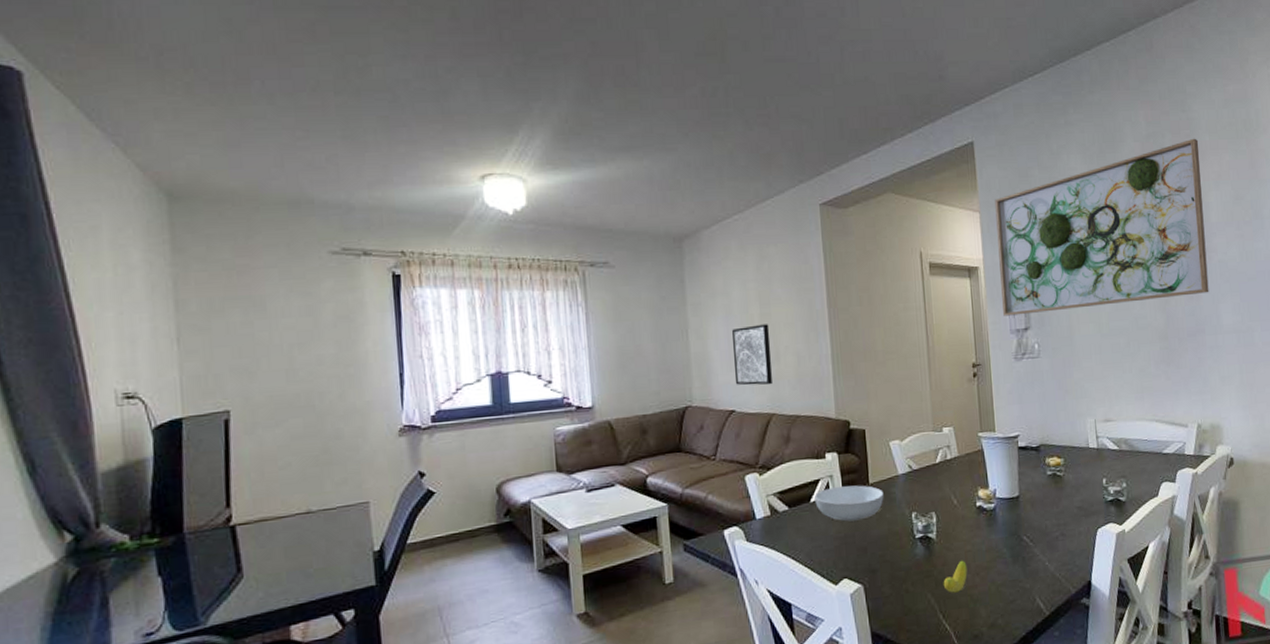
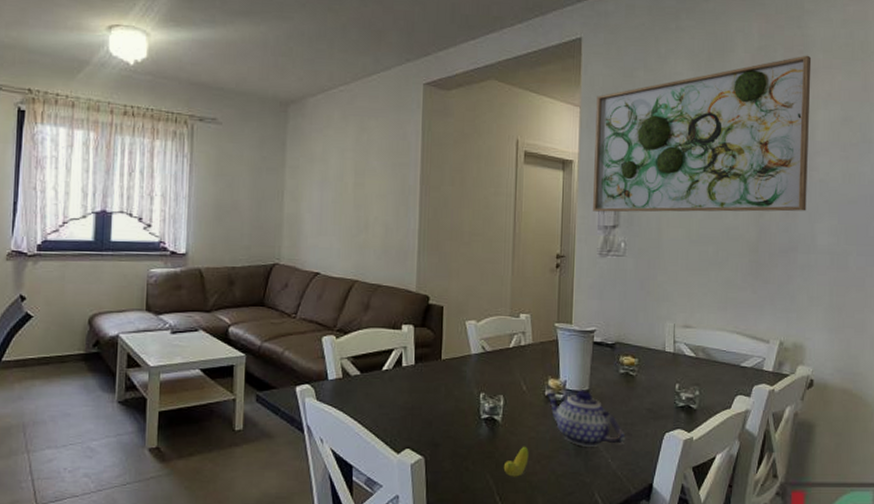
wall art: present [732,324,772,386] -> none [323,193,362,253]
serving bowl: present [814,485,884,522] -> none [387,359,455,394]
teapot: none [975,496,1060,553] -> present [544,390,626,447]

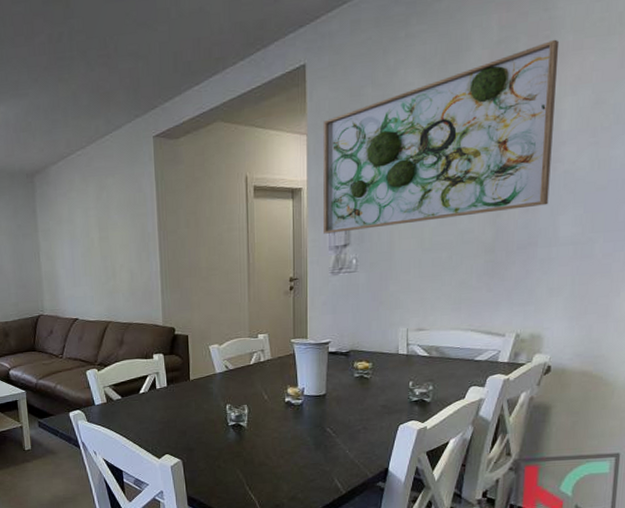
fruit: present [503,446,529,477] -> none [251,445,273,471]
teapot: present [544,390,626,447] -> none [284,394,362,442]

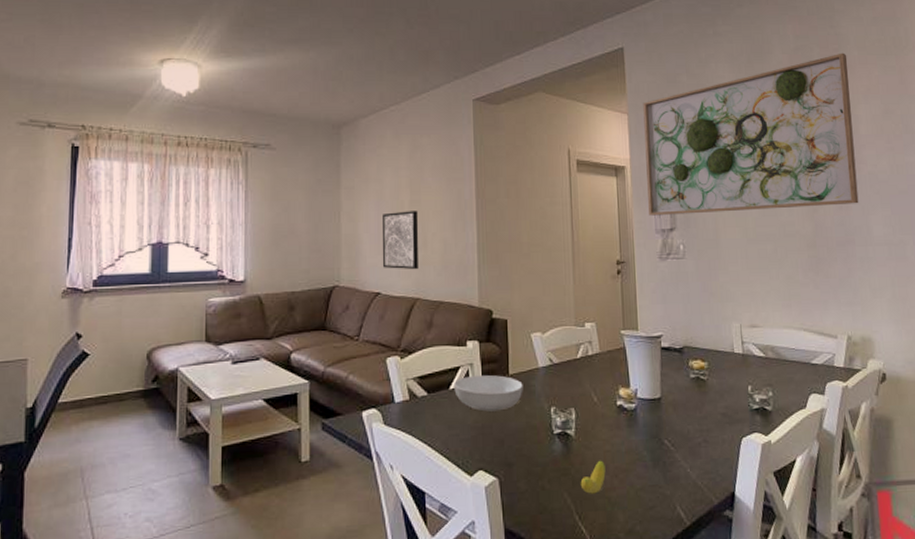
wall art: none [76,246,109,298] -> present [382,211,419,270]
serving bowl: none [143,381,202,410] -> present [454,375,523,412]
fruit: none [251,445,273,471] -> present [580,460,606,494]

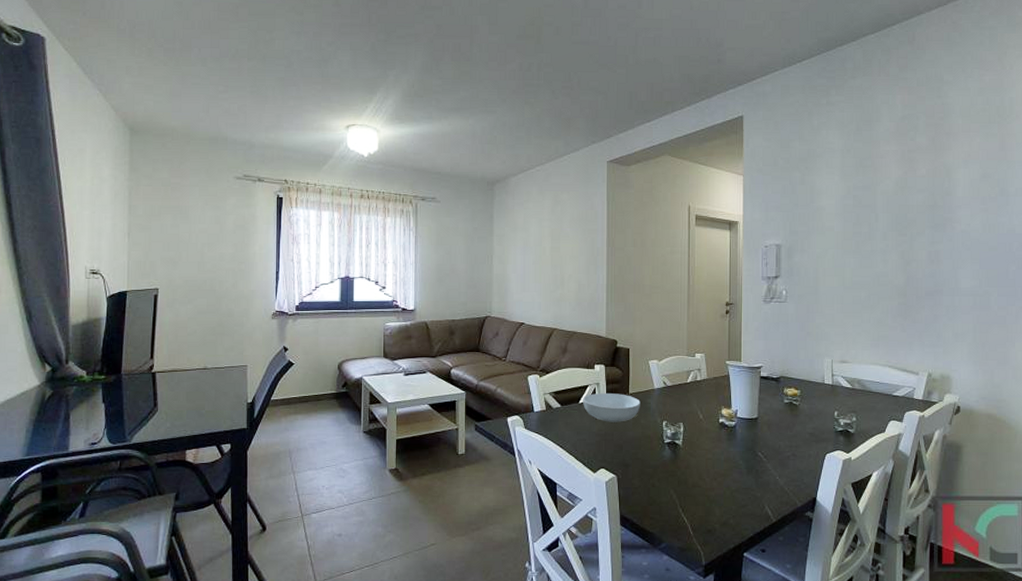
wall art: present [382,211,419,270] -> none [526,256,558,305]
fruit: present [580,460,606,494] -> none [685,466,706,492]
wall art: present [643,53,859,216] -> none [757,121,951,265]

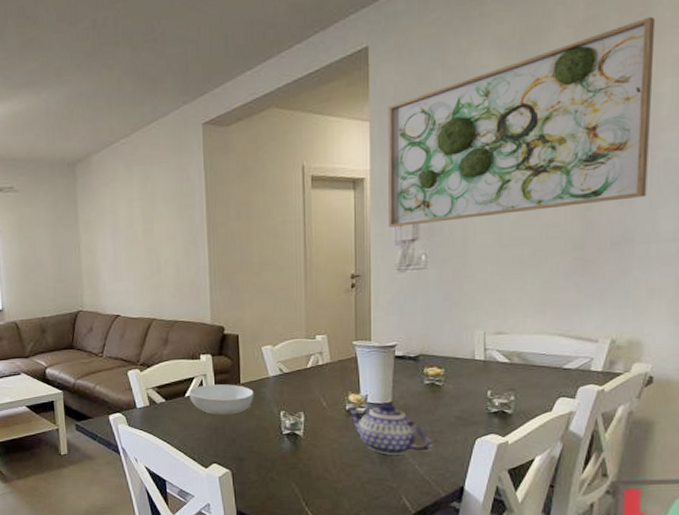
teapot: none [718,417,791,466] -> present [345,402,433,455]
wall art: none [757,121,951,265] -> present [388,16,656,227]

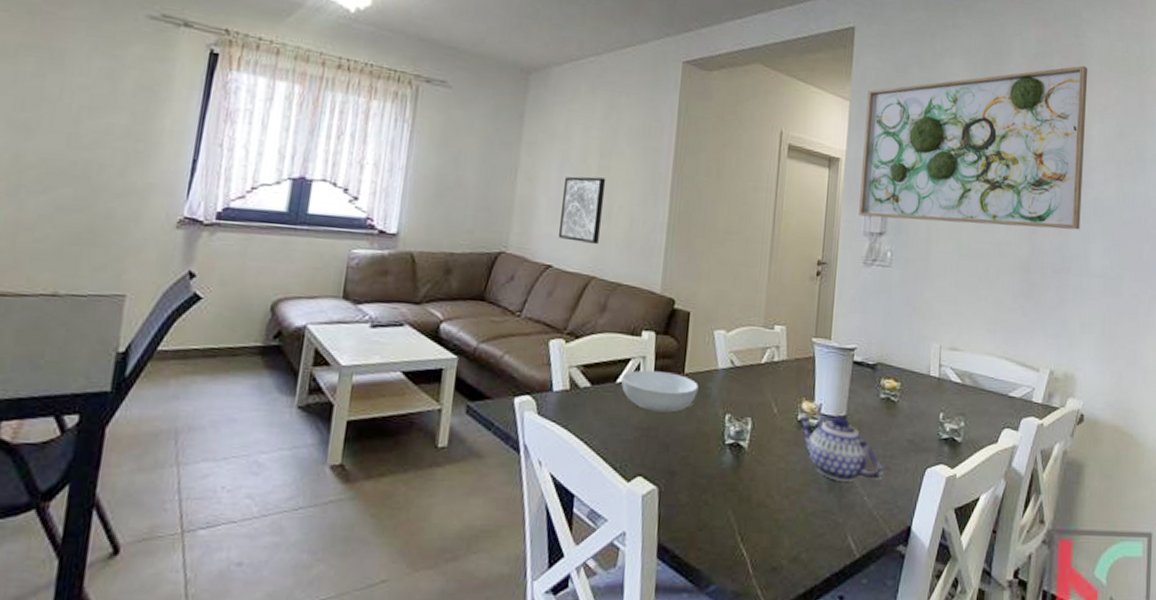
wall art: none [118,239,153,294] -> present [558,176,606,245]

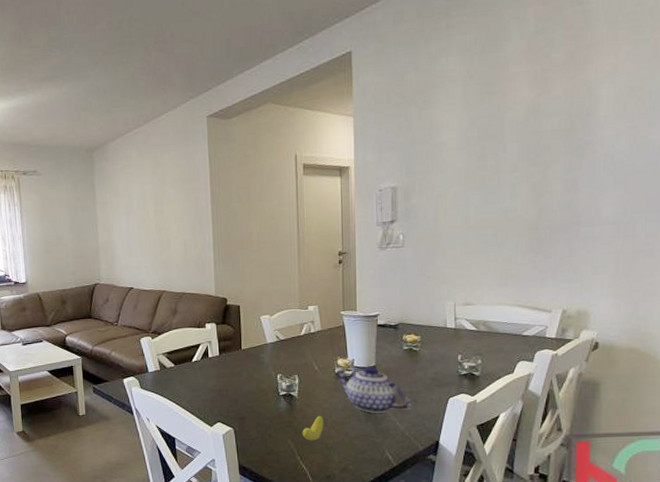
wall art: present [558,176,606,245] -> none [132,218,163,268]
serving bowl: present [621,370,699,413] -> none [196,350,254,378]
fruit: none [747,478,777,514] -> present [302,415,324,441]
wall art: present [859,65,1088,230] -> none [369,30,594,210]

